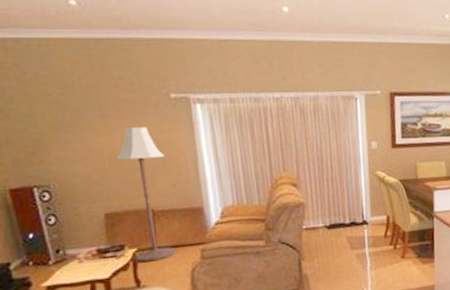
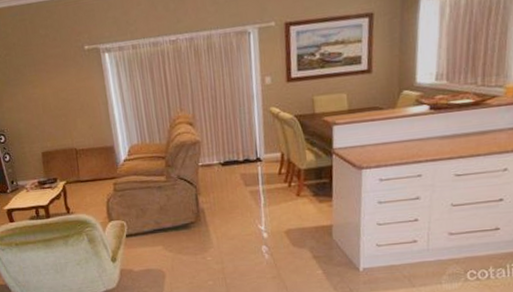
floor lamp: present [115,127,177,263] -> none [46,77,95,193]

